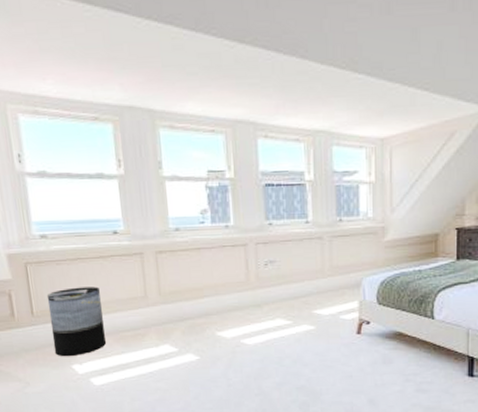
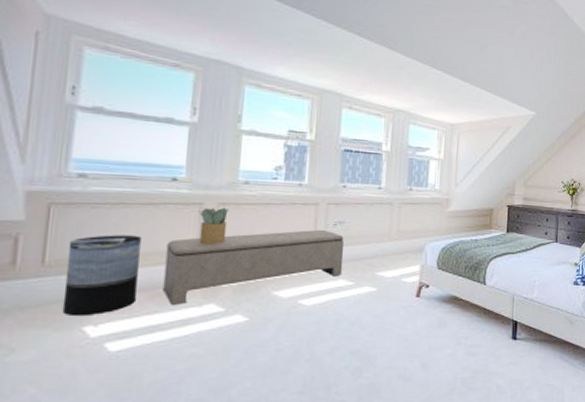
bench: none [120,270,279,347] -> present [163,229,345,306]
potted plant: none [140,255,168,292] -> present [198,207,229,245]

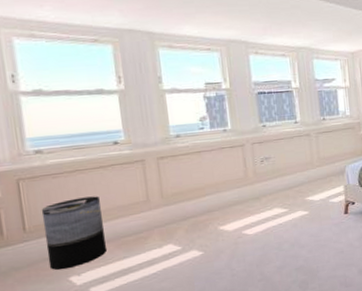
bench: present [163,229,345,306] -> none [121,167,276,251]
potted plant: present [198,207,229,245] -> none [142,160,171,195]

